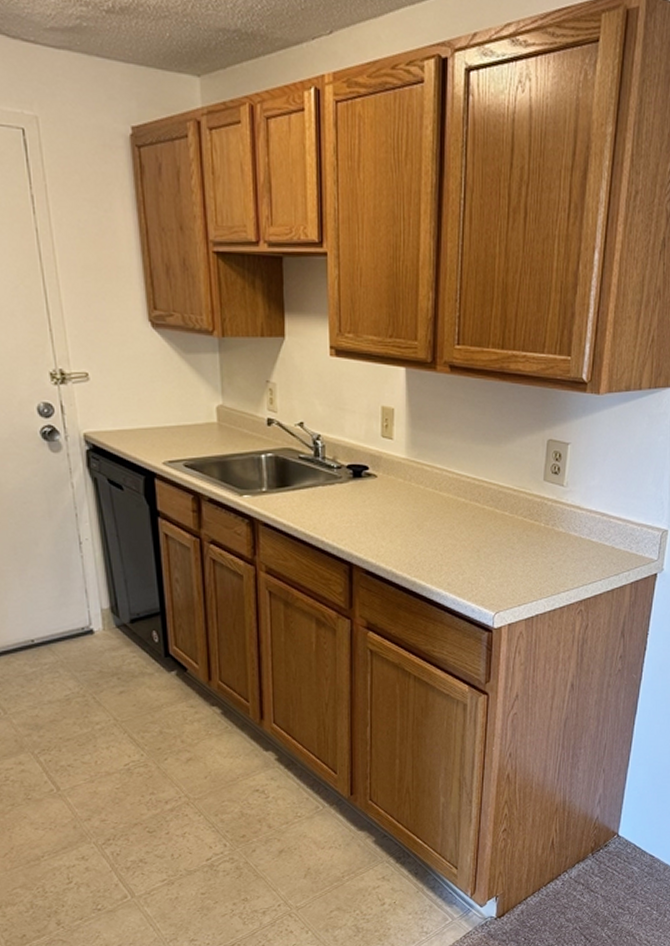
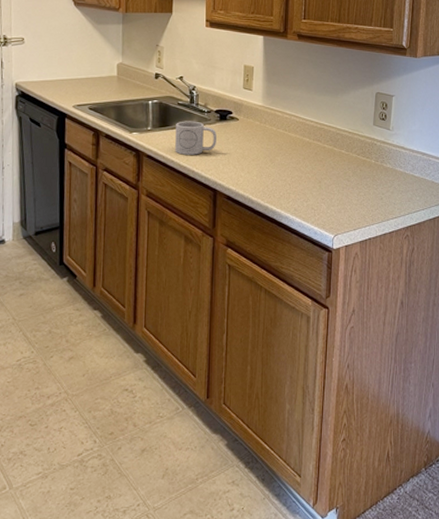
mug: none [298,479,350,522] -> present [175,121,217,155]

